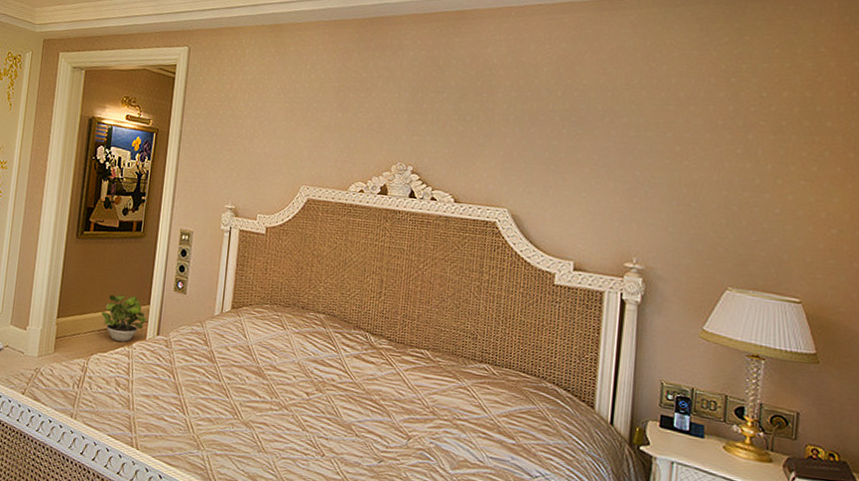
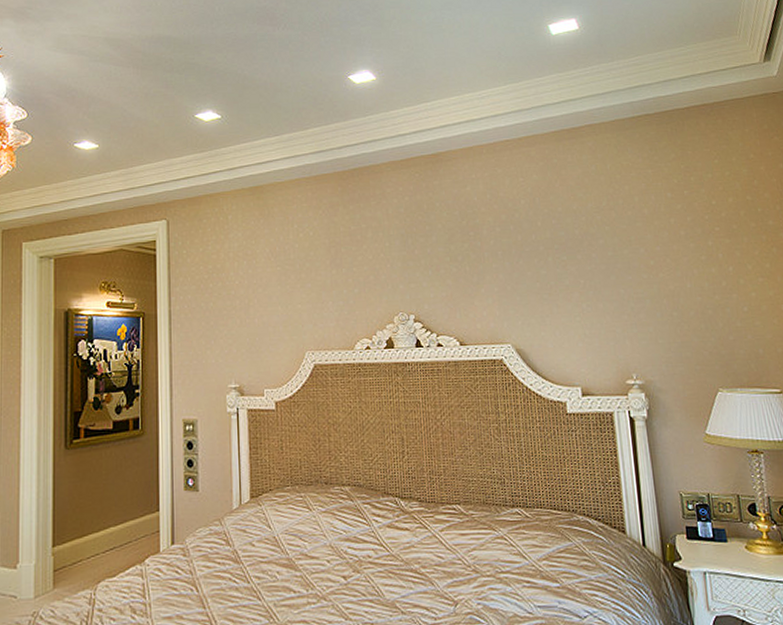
potted plant: present [101,295,147,343] -> none [105,503,159,561]

